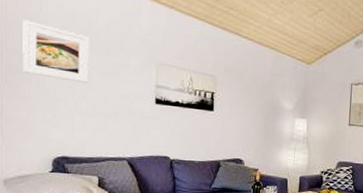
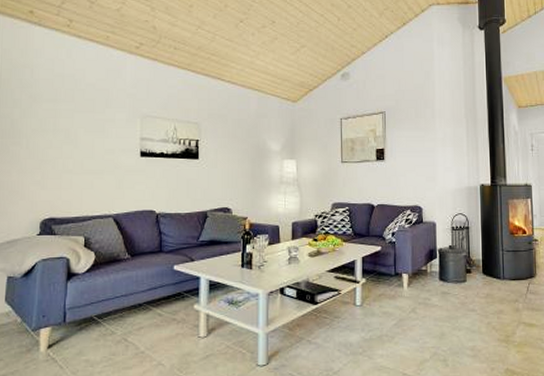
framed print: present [23,20,90,83] -> none [14,86,77,141]

